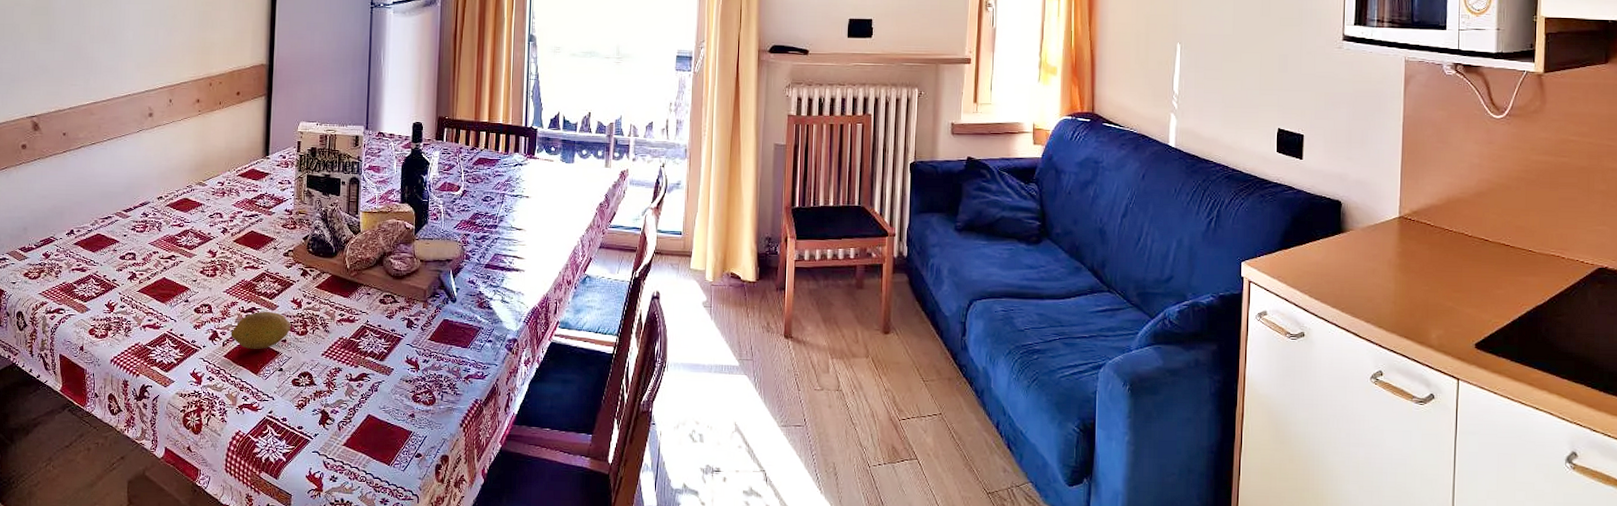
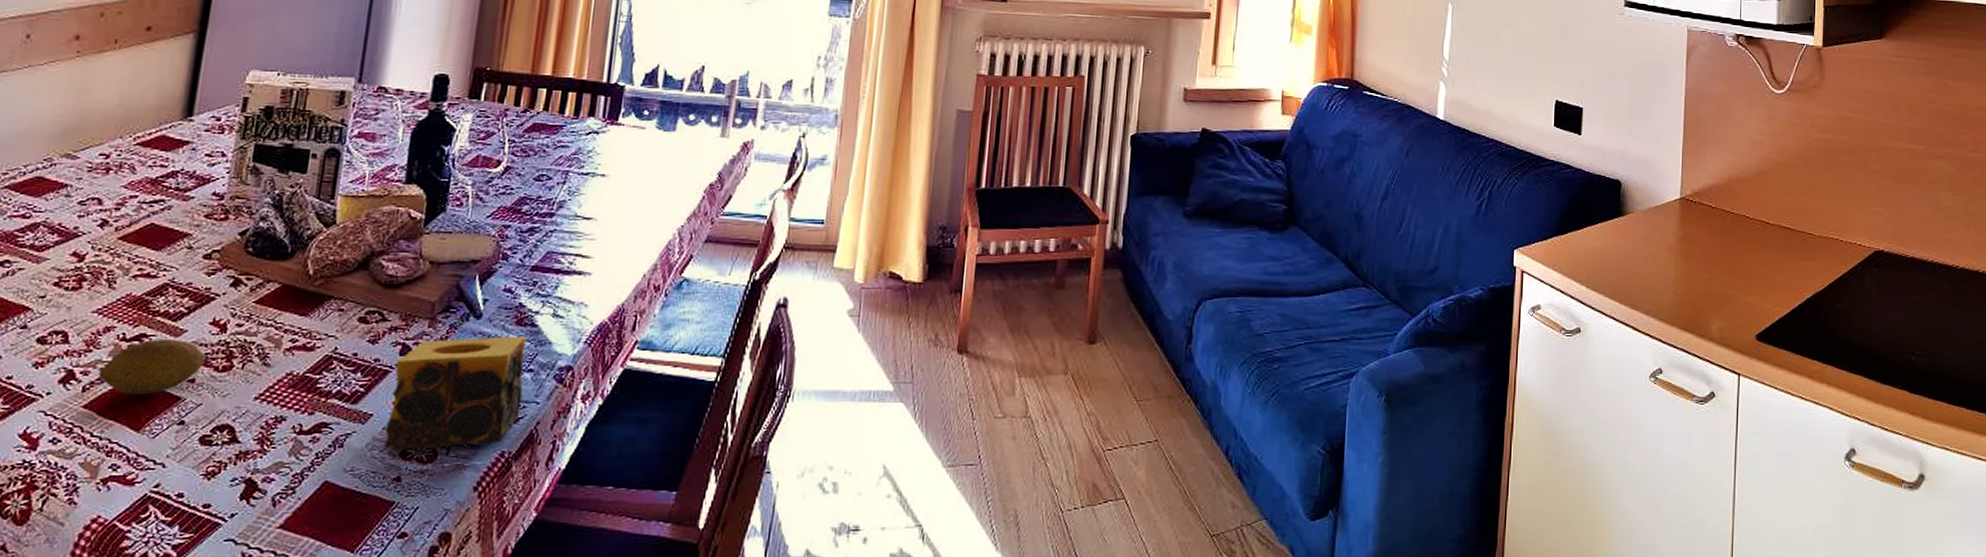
candle: none [402,315,486,396] -> present [383,336,526,450]

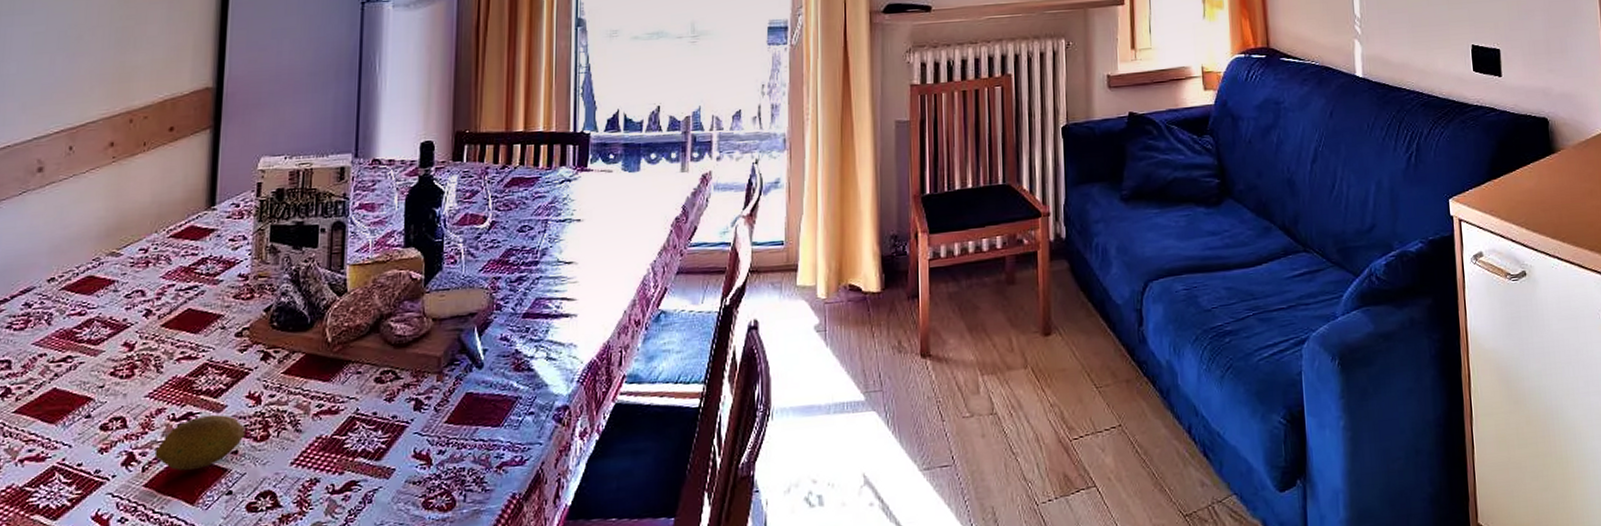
candle: present [383,336,526,450] -> none [407,381,526,502]

